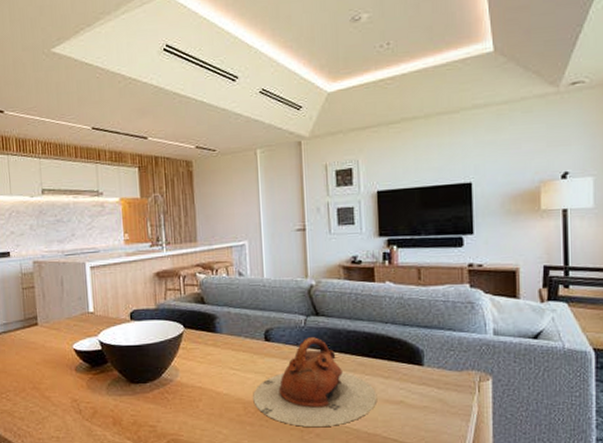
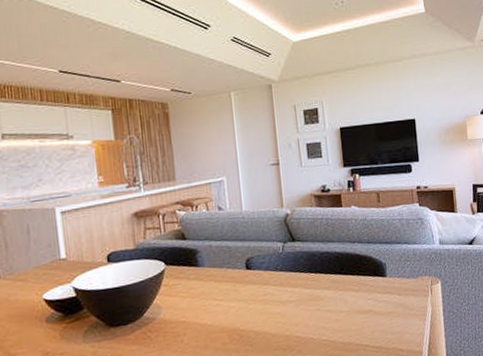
teapot: present [253,337,377,427] -> none [237,261,350,346]

